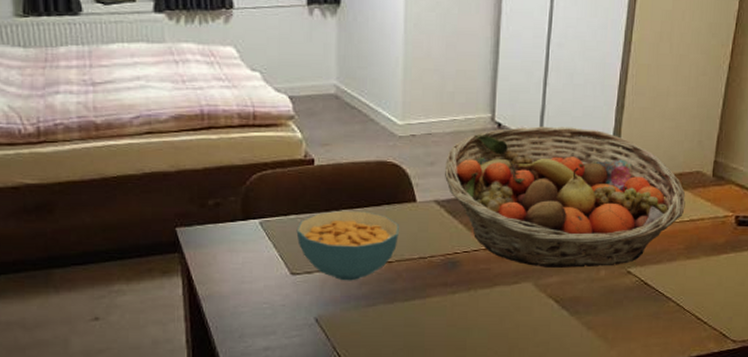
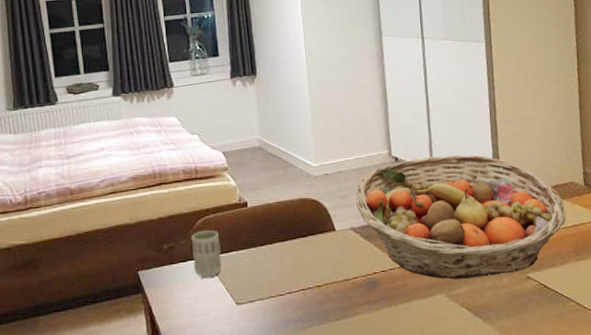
cup: none [242,188,277,242] -> present [191,230,222,278]
cereal bowl: present [296,210,399,281] -> none [238,243,324,307]

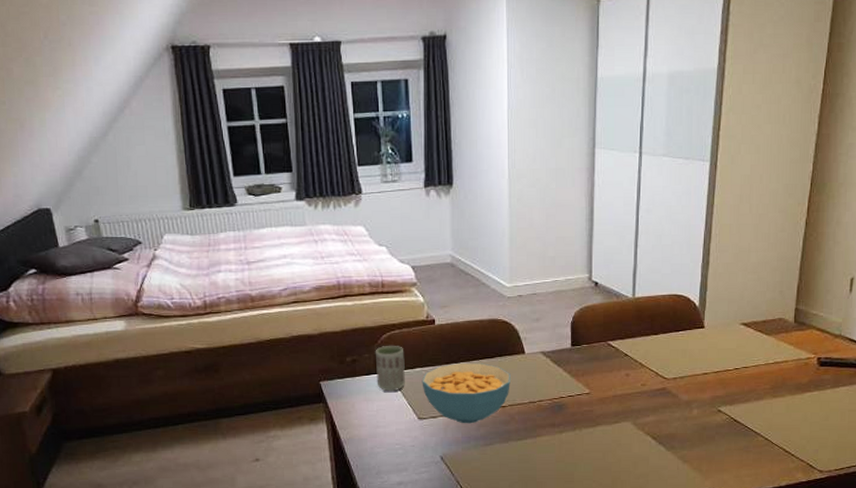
cereal bowl: none [238,243,324,307] -> present [422,362,510,424]
fruit basket: present [356,154,567,280] -> none [549,283,770,408]

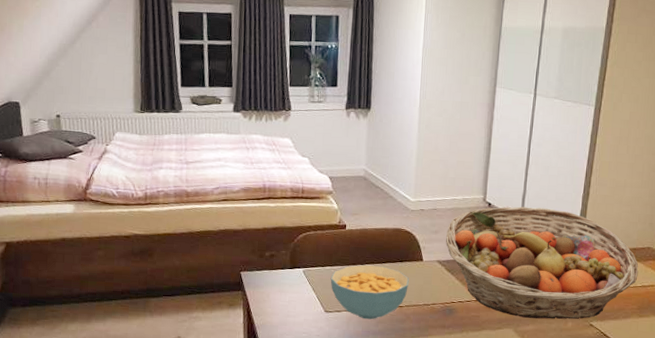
cup: present [375,346,405,392] -> none [290,245,317,286]
fruit basket: none [549,283,770,408] -> present [446,206,639,320]

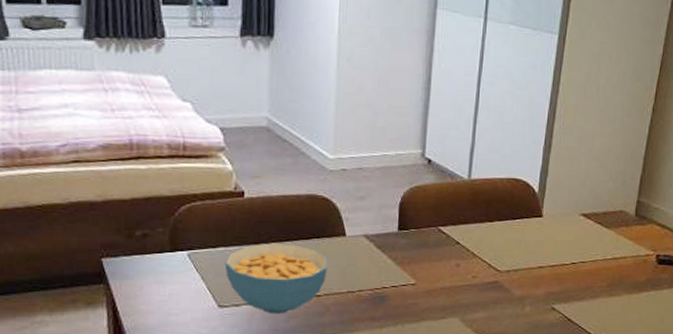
fruit basket: present [446,206,639,320] -> none [375,163,609,304]

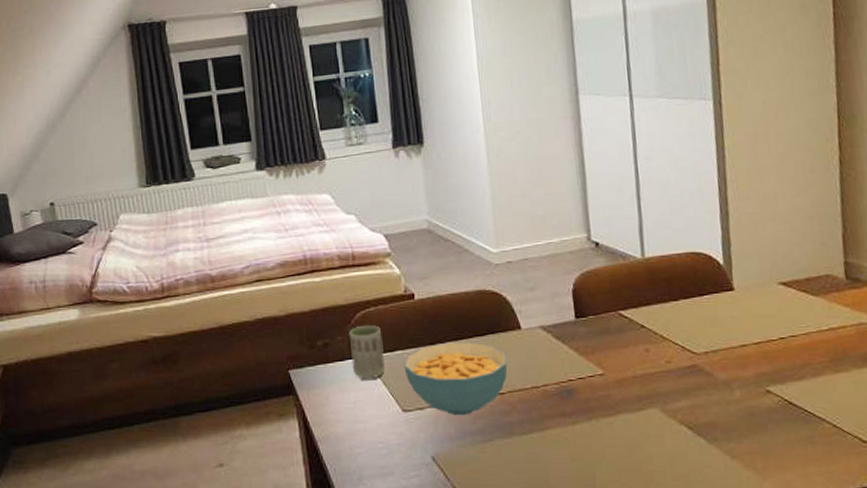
cup: none [170,219,206,274] -> present [348,325,385,380]

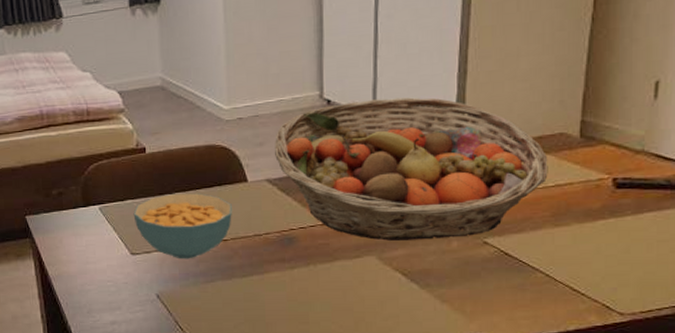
cup: present [348,325,385,380] -> none [82,177,115,226]
fruit basket: none [546,239,821,391] -> present [275,97,548,241]

